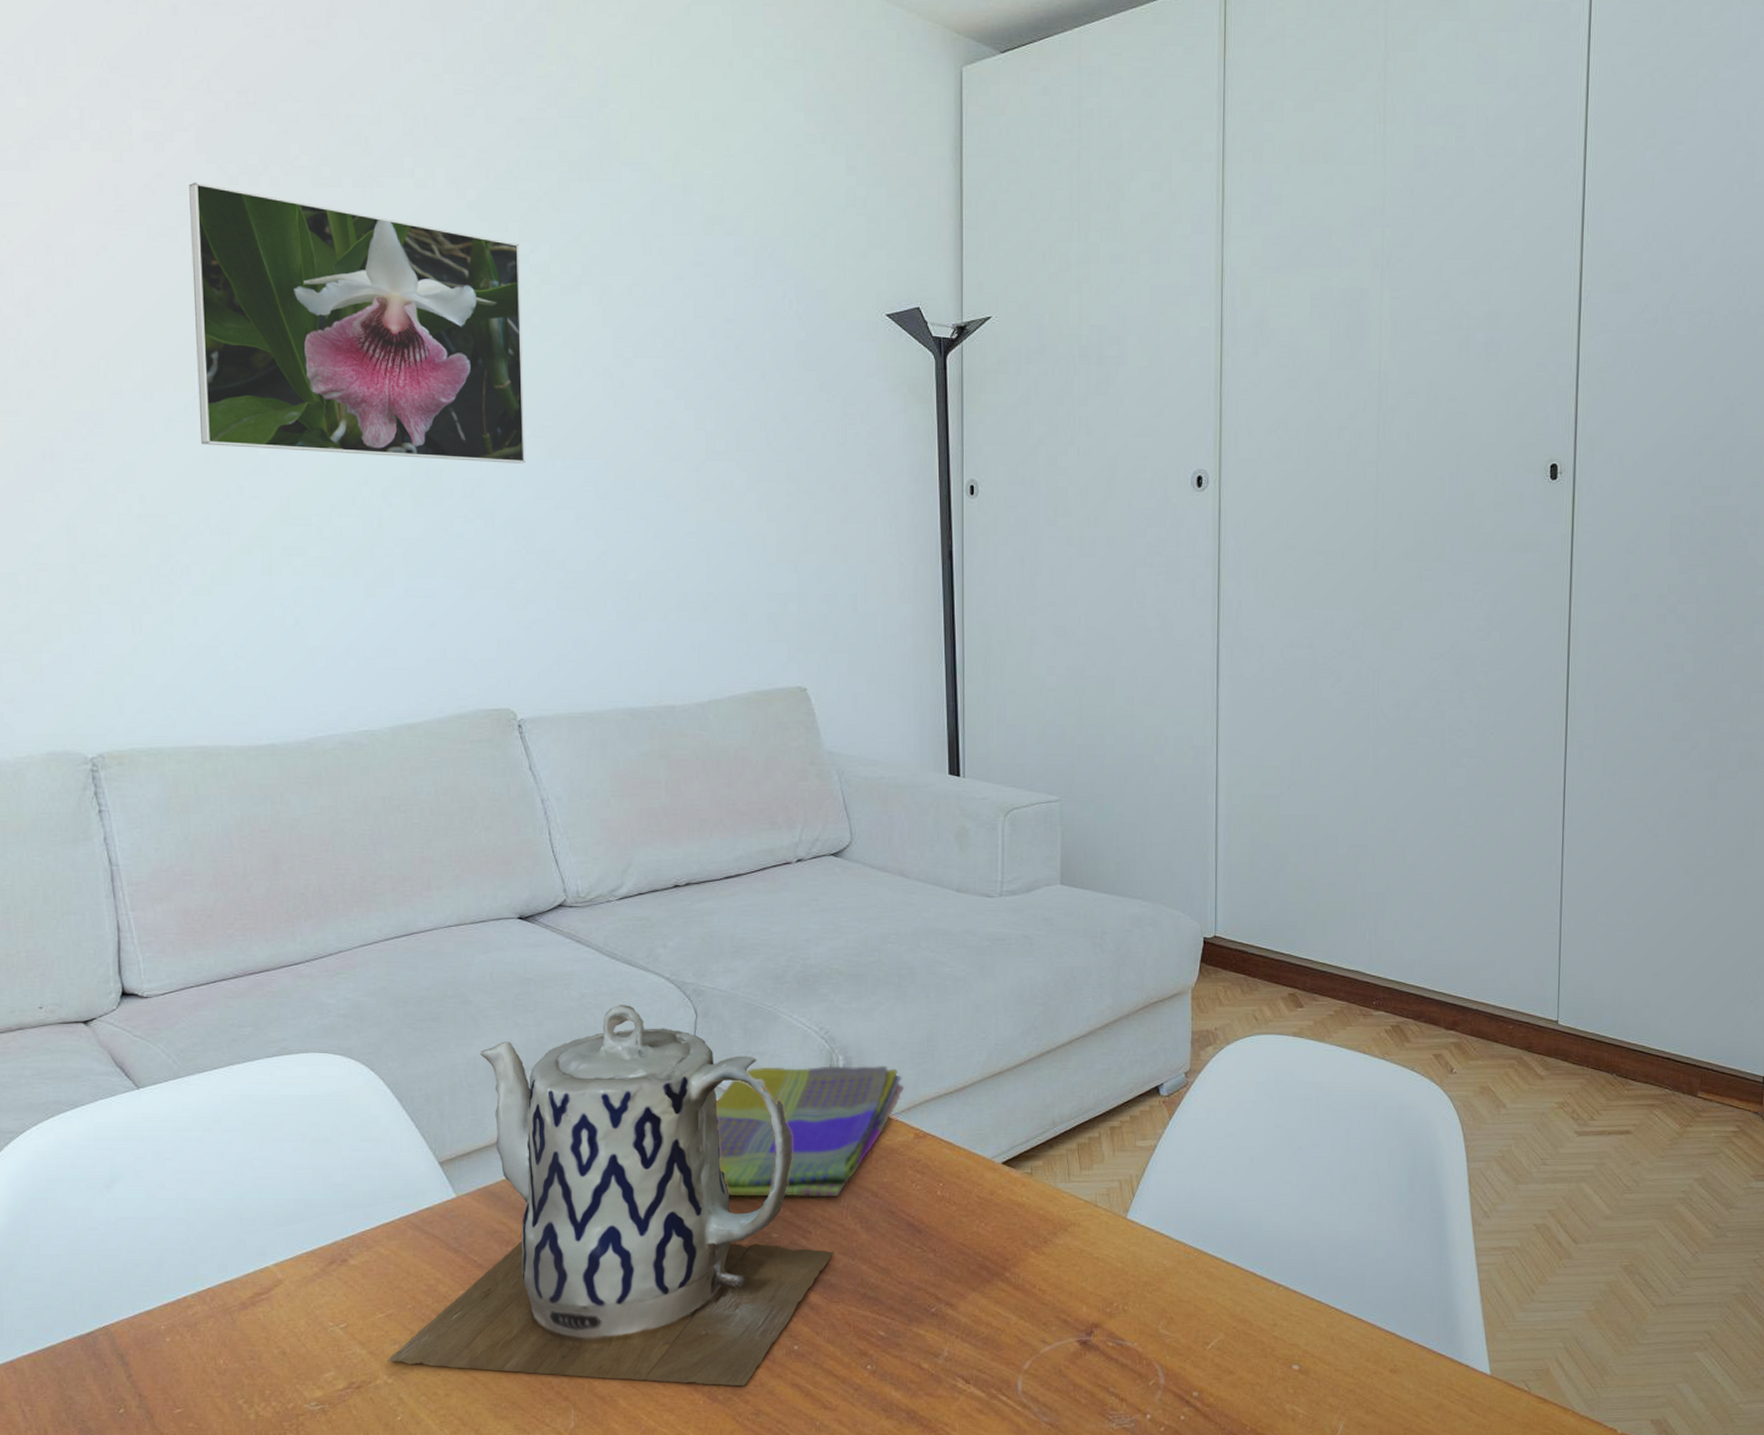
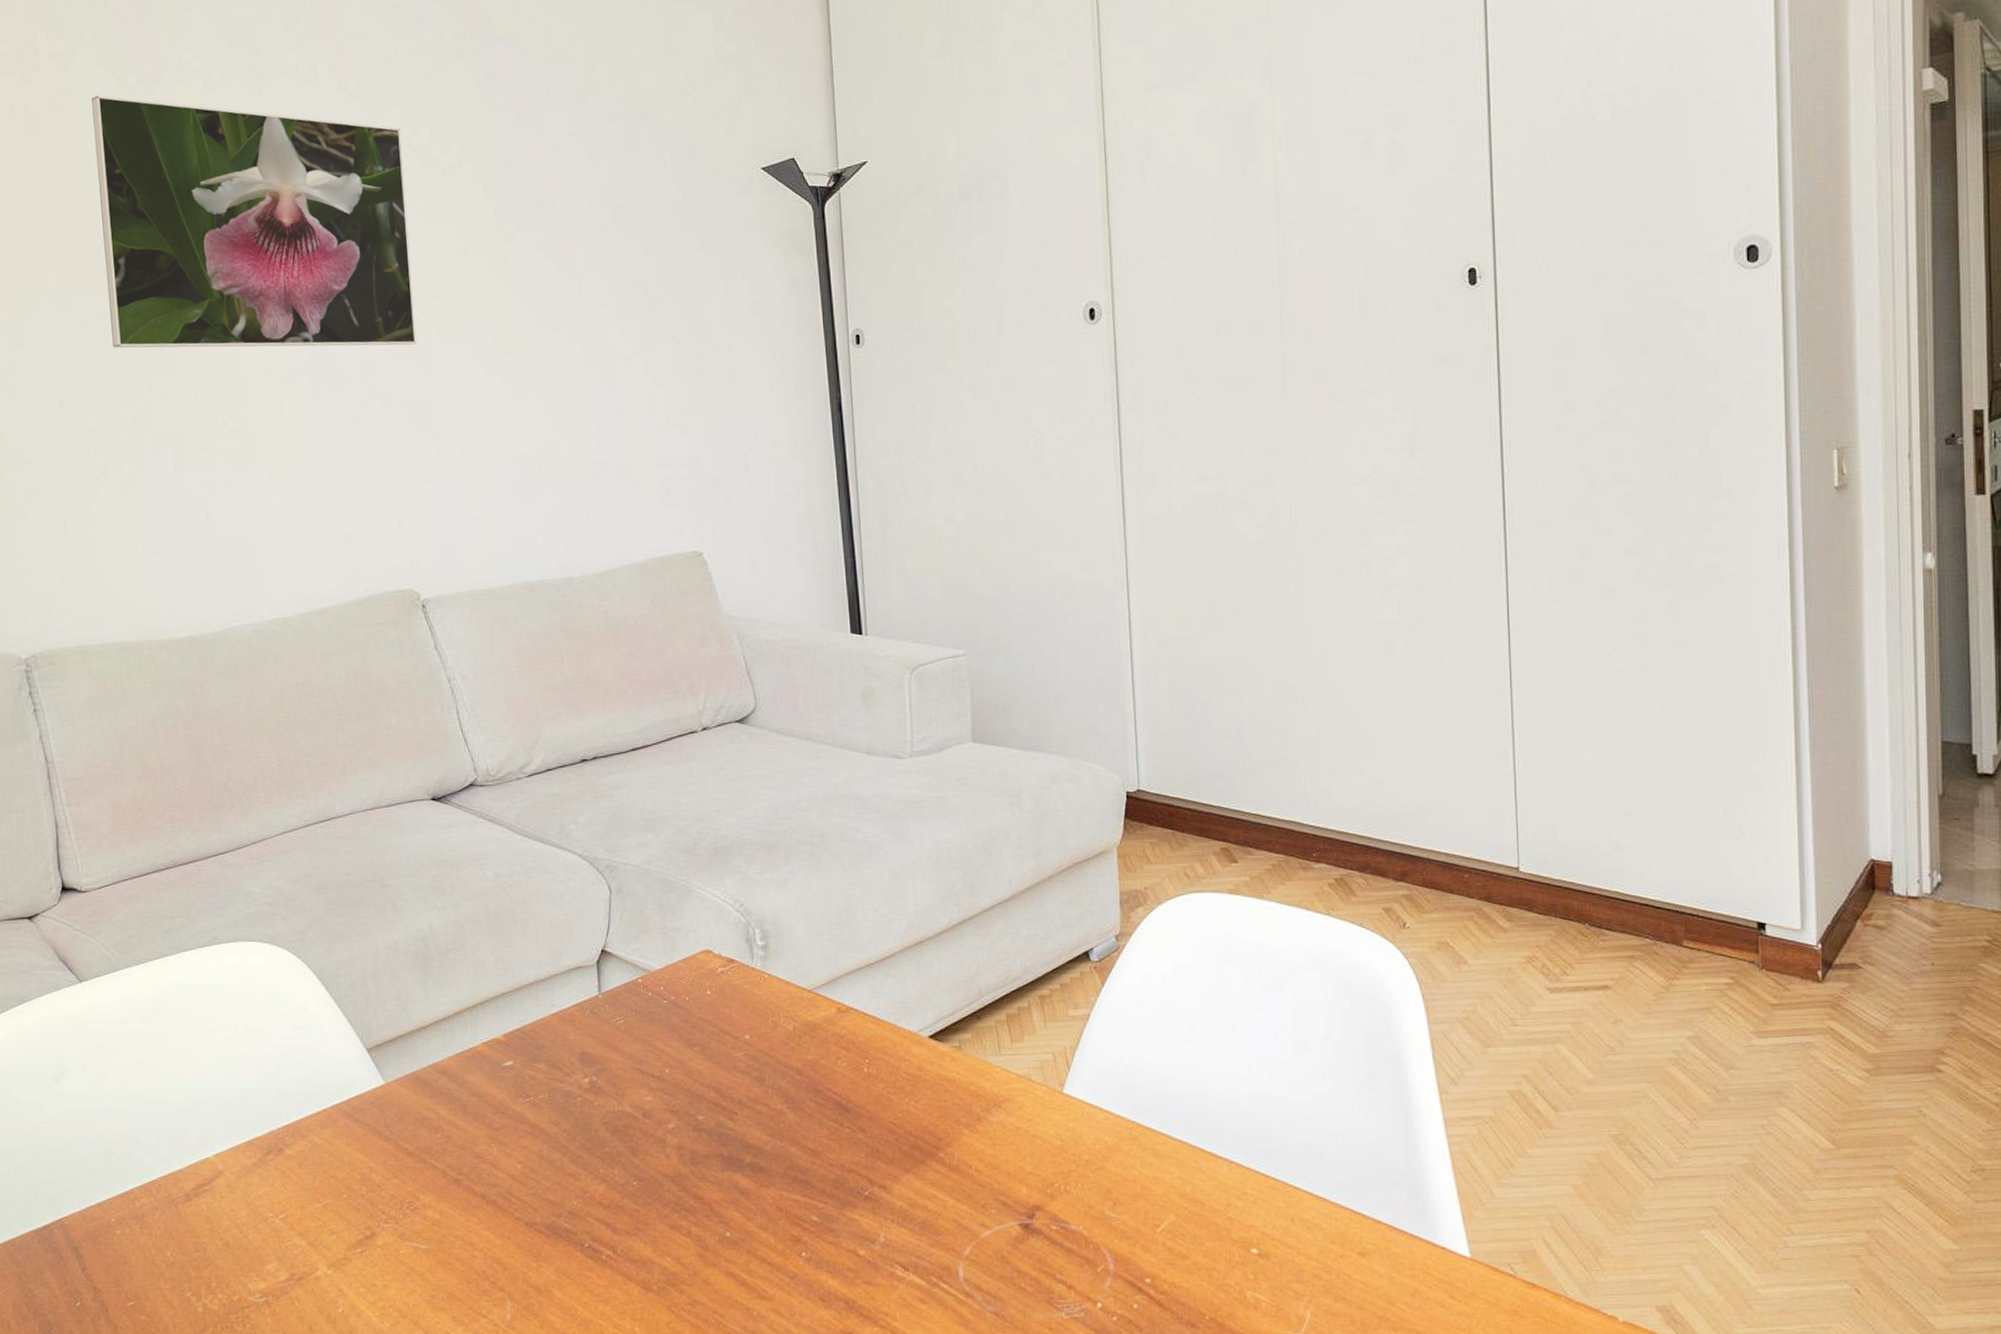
teapot: present [387,1005,834,1385] -> none [326,883,762,1275]
dish towel: present [716,1065,904,1197] -> none [635,937,823,1078]

